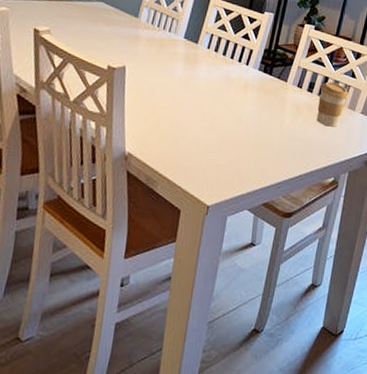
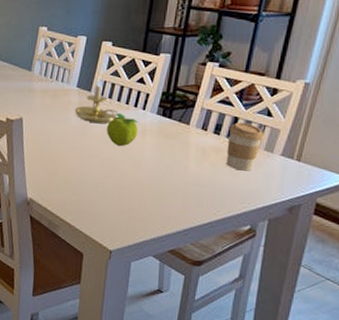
candle holder: none [181,27,222,77] -> present [75,74,118,124]
fruit: none [210,66,241,100] -> present [106,113,139,146]

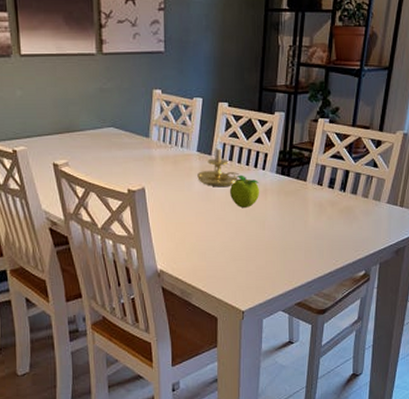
coffee cup: present [226,122,265,171] -> none [341,175,372,221]

